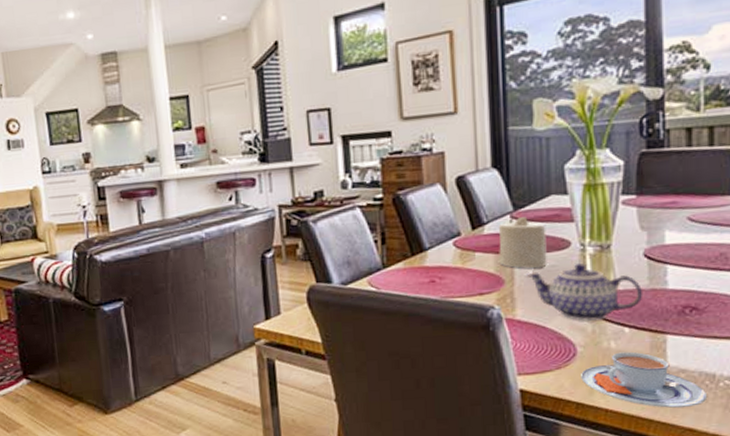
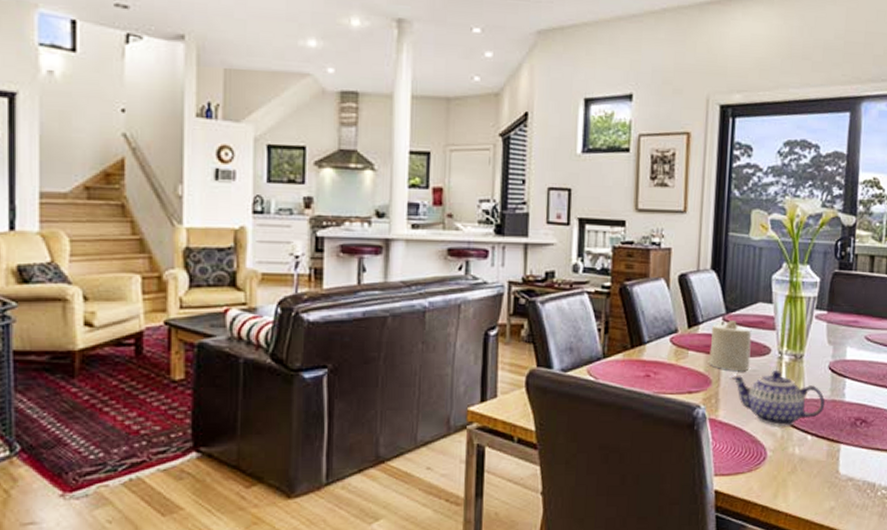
teacup: present [581,351,708,408] -> none [768,458,868,514]

